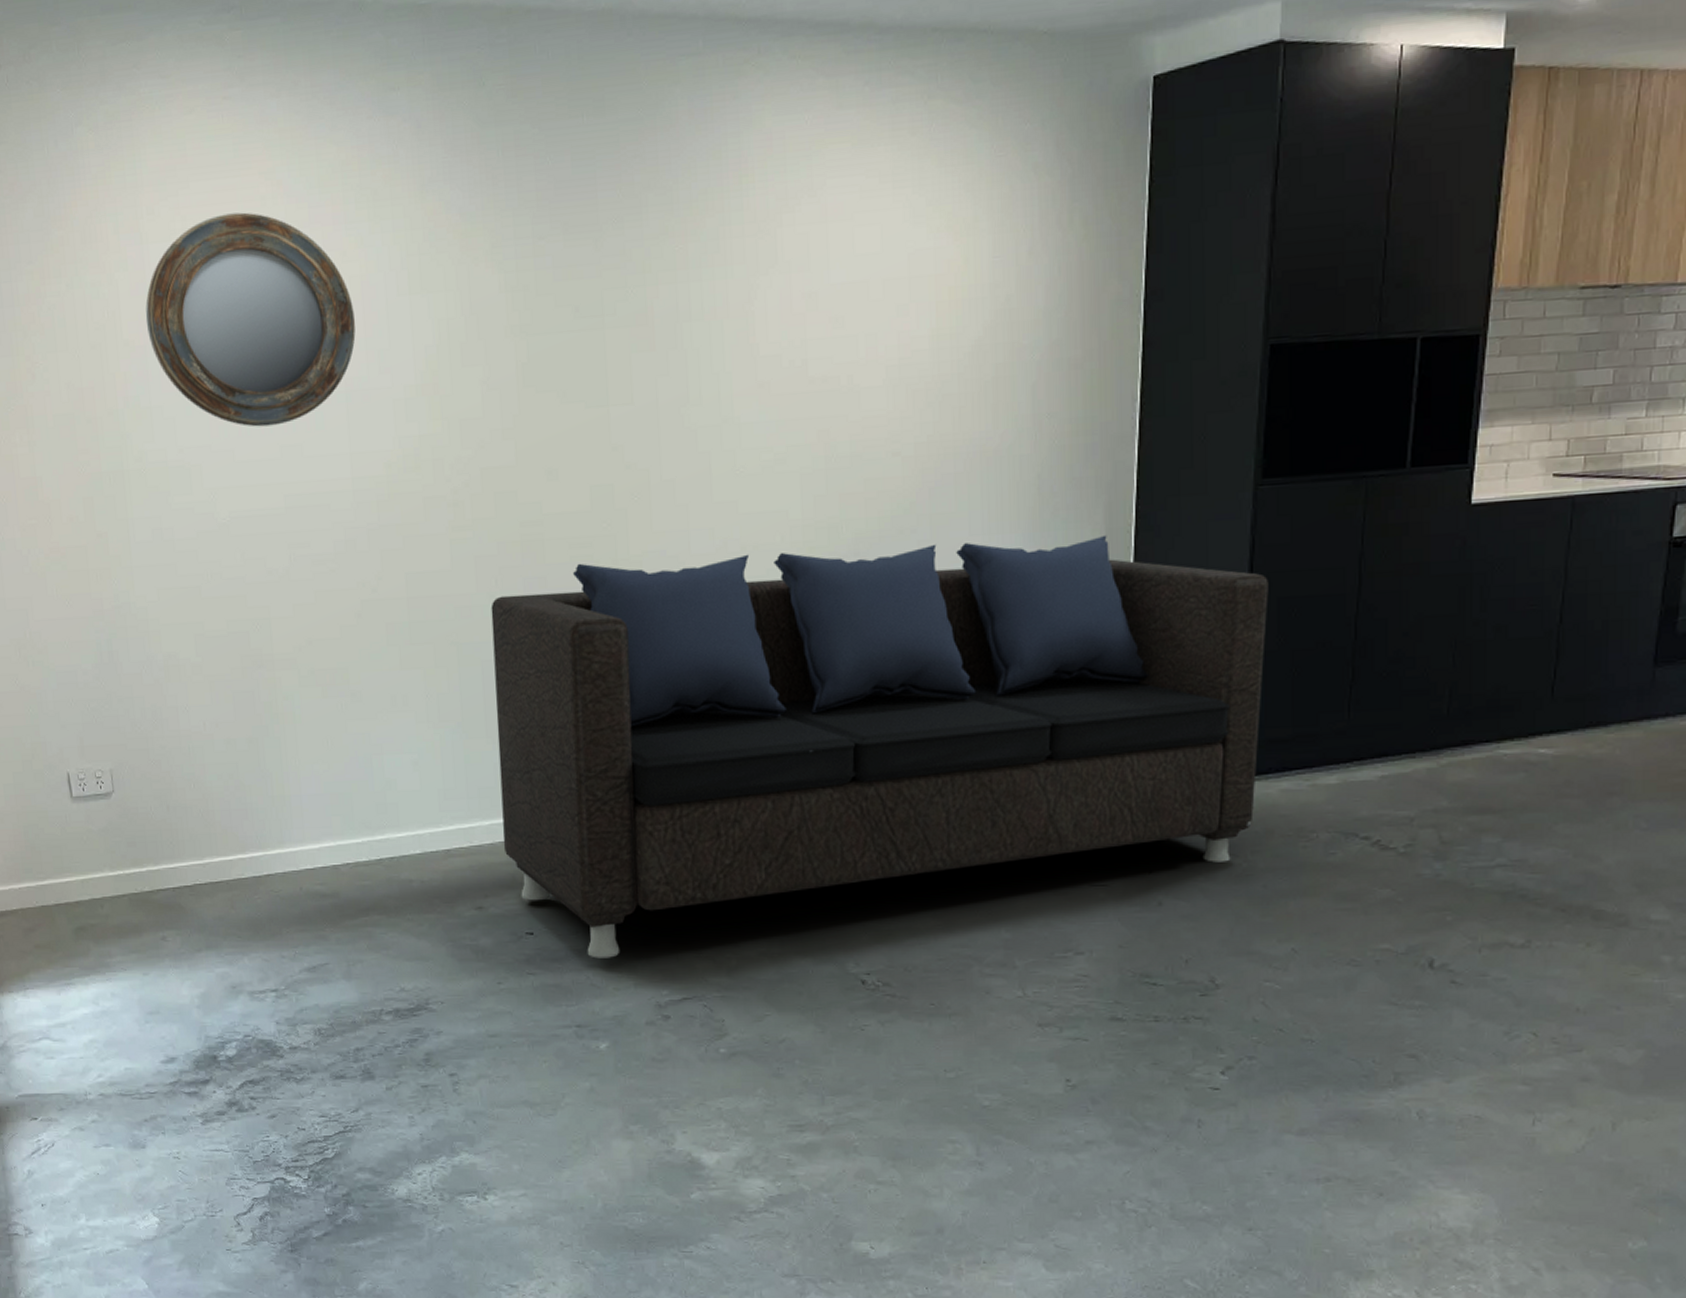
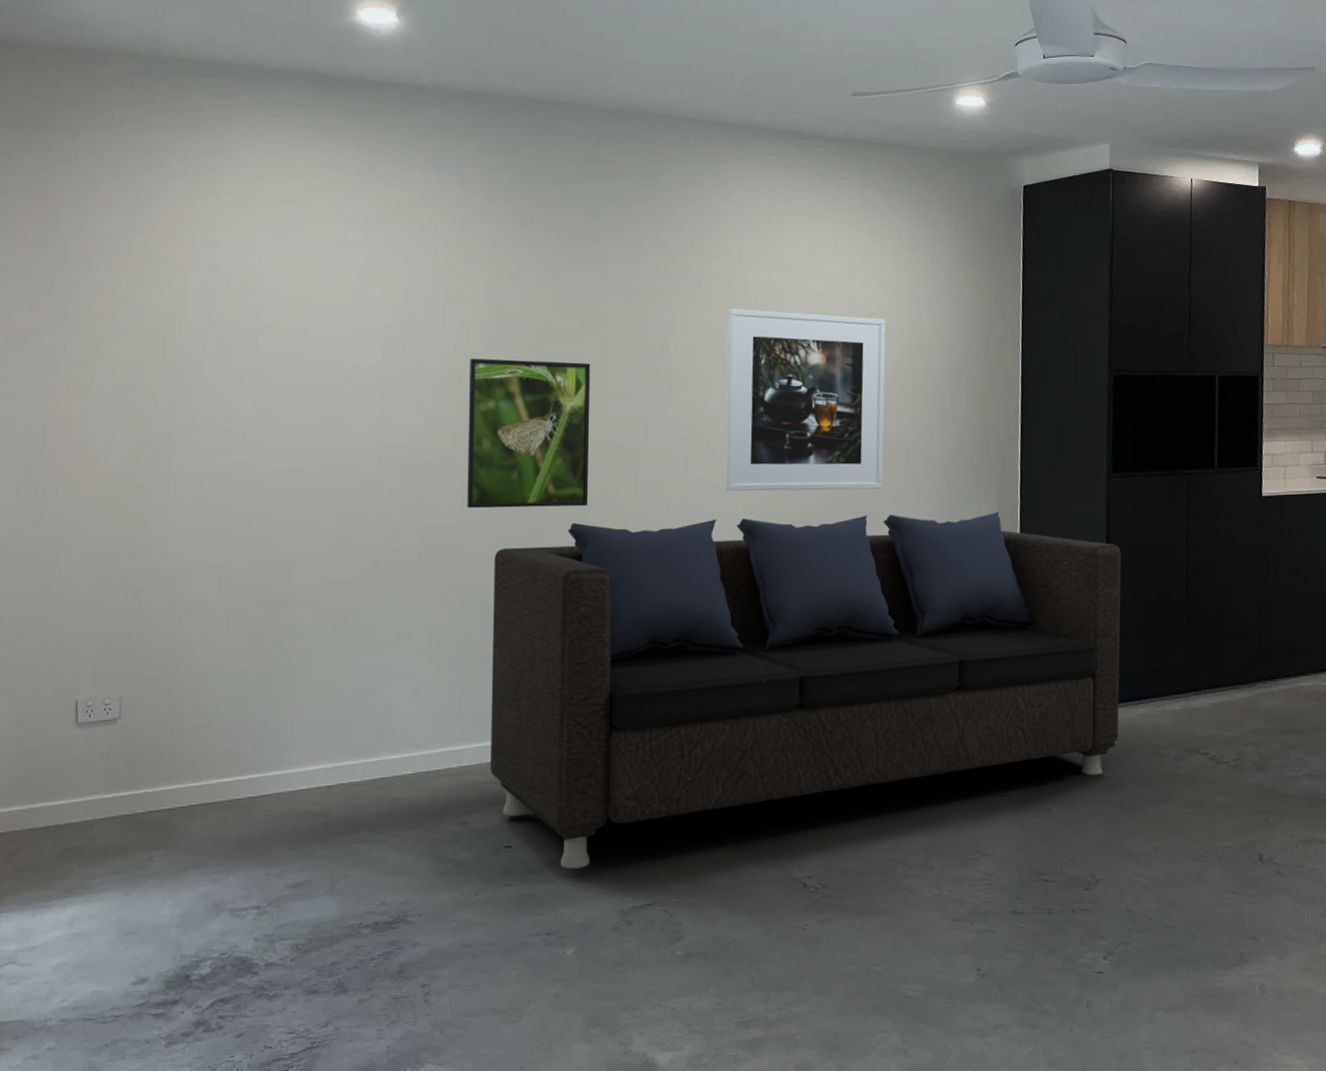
home mirror: present [145,212,356,427] -> none [209,233,395,402]
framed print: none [445,361,596,549] -> present [467,358,591,509]
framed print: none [754,279,960,520] -> present [724,308,886,491]

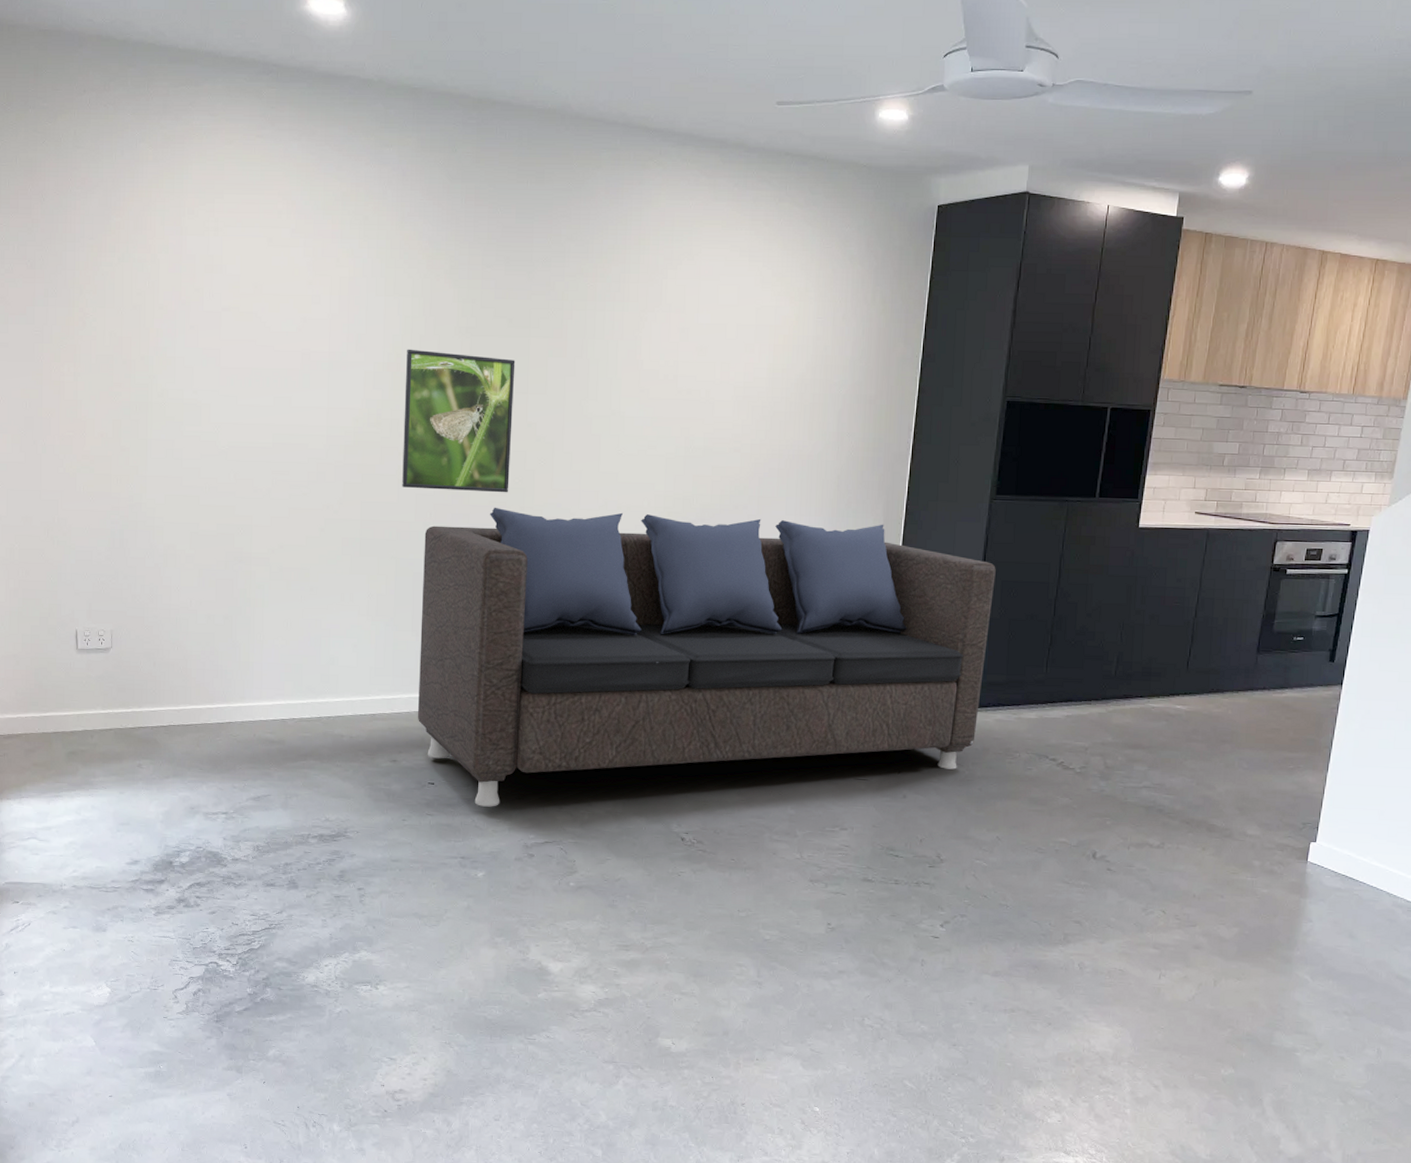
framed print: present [724,308,886,491] -> none [632,315,792,495]

